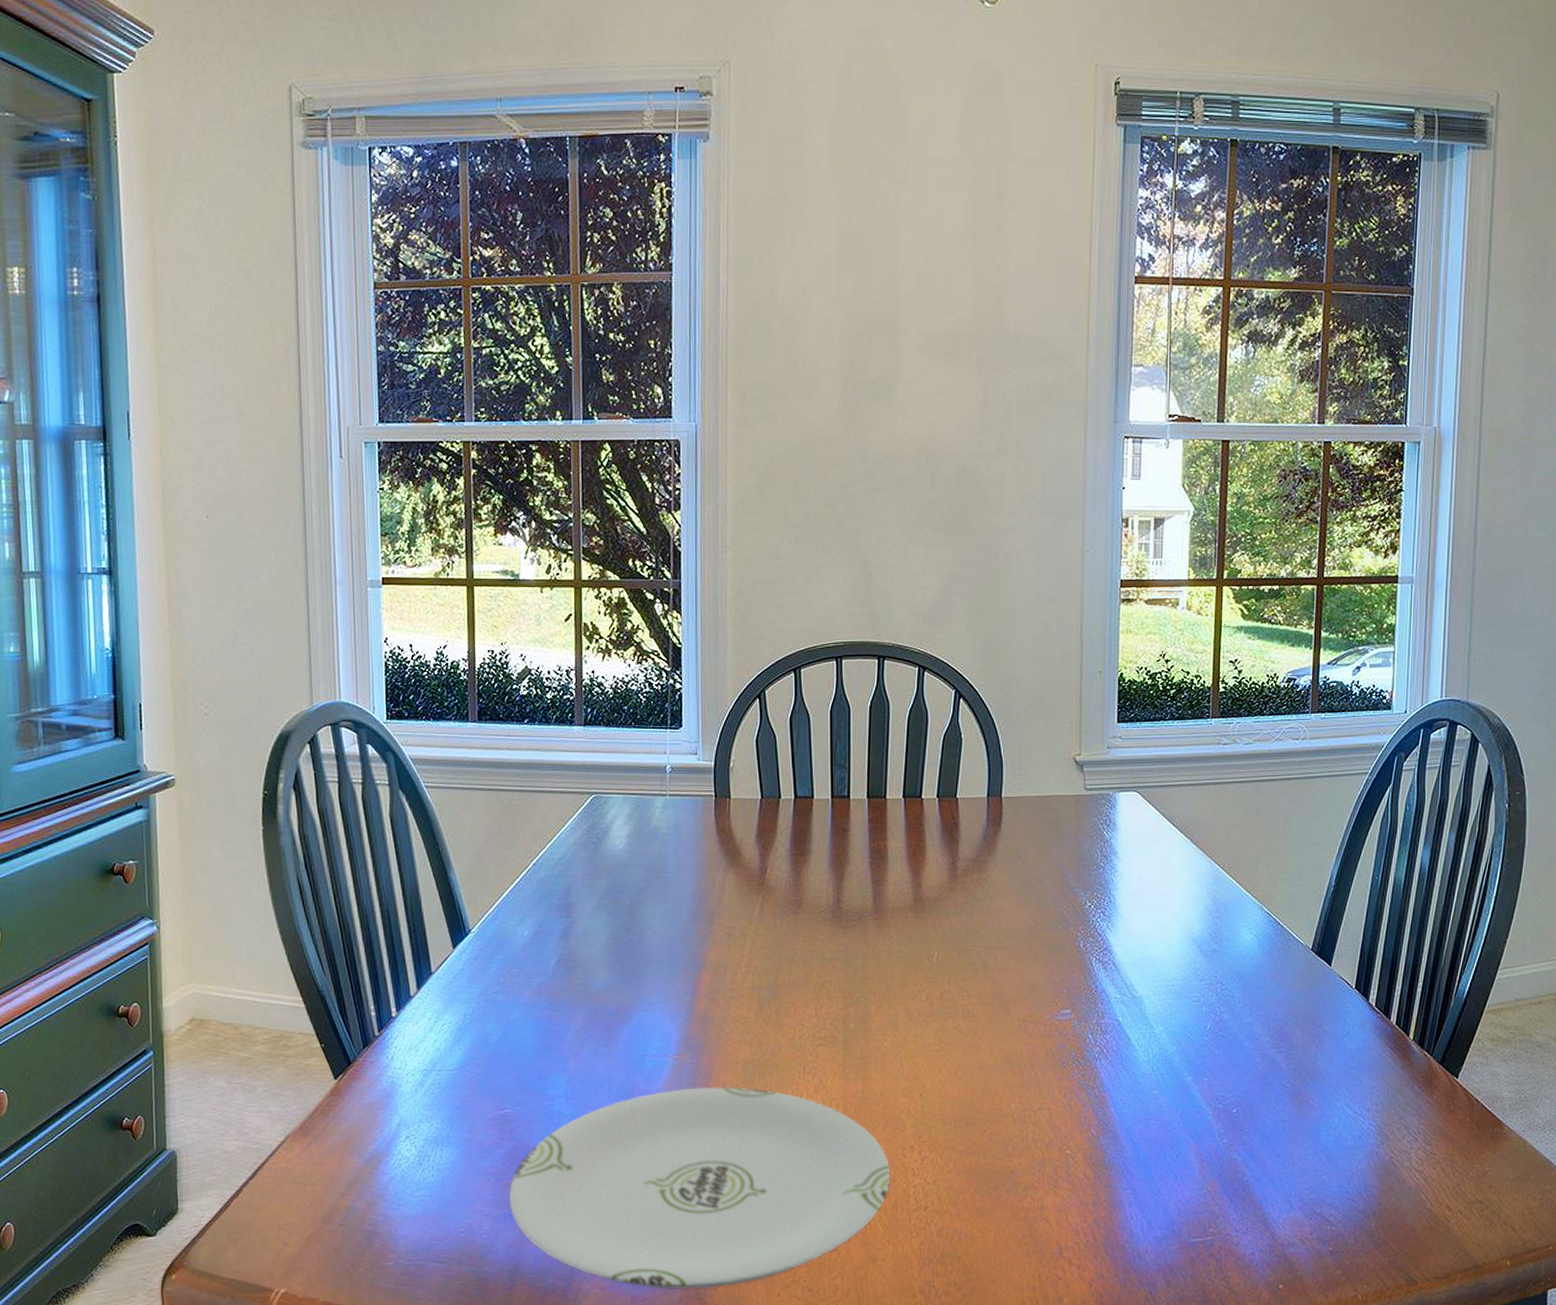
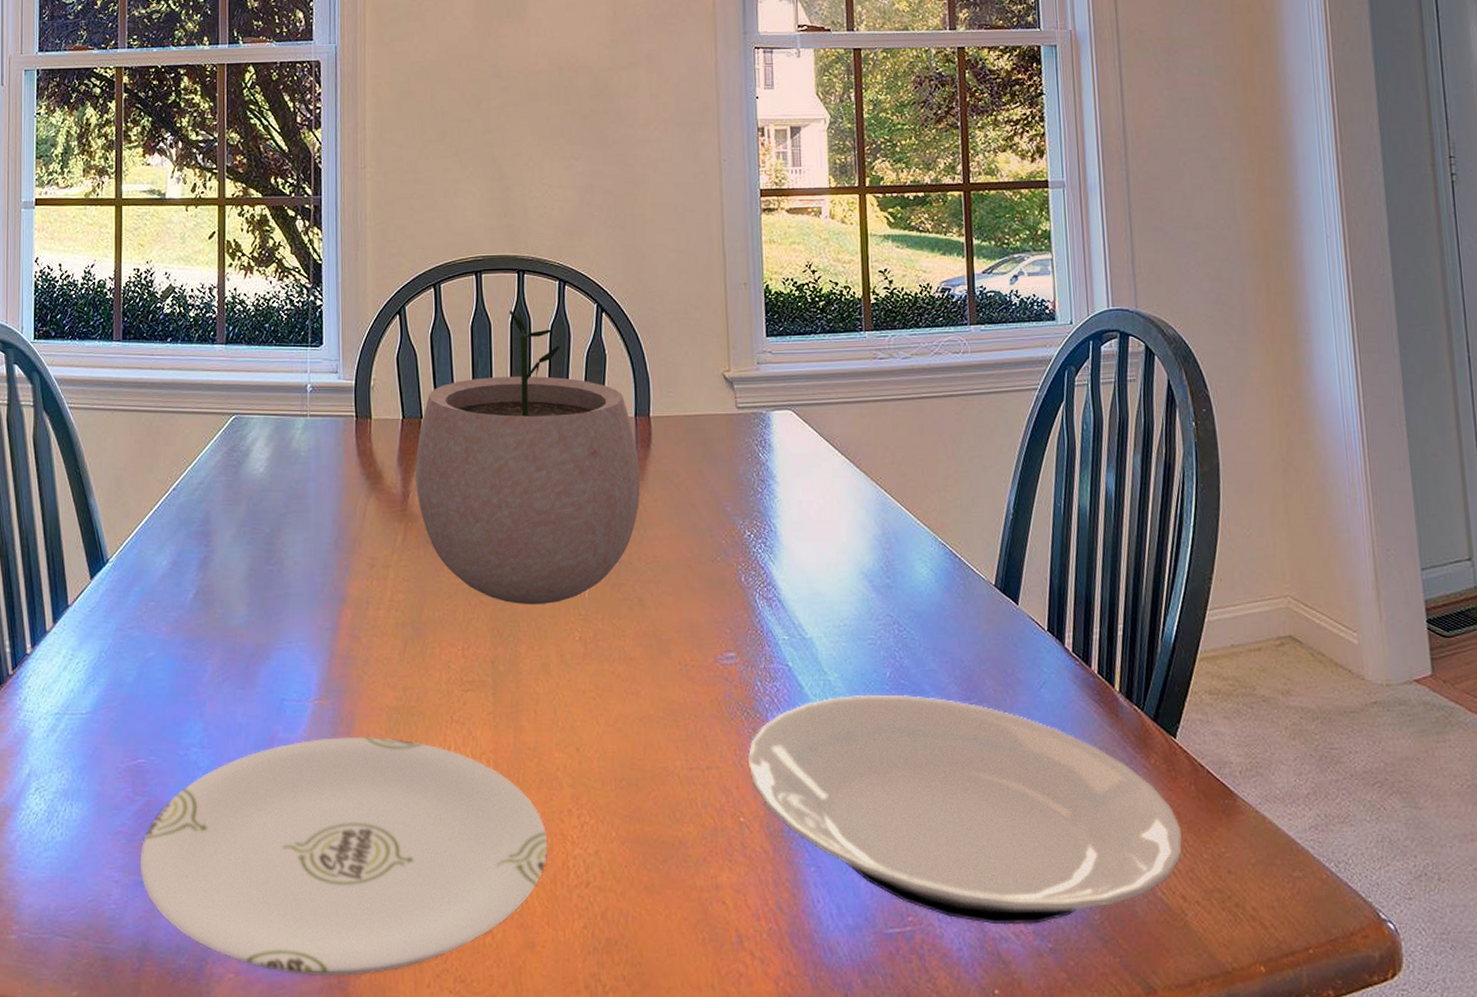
plant pot: none [773,695,989,970] -> present [415,310,640,605]
plate: none [1076,1044,1454,1233] -> present [747,694,1182,925]

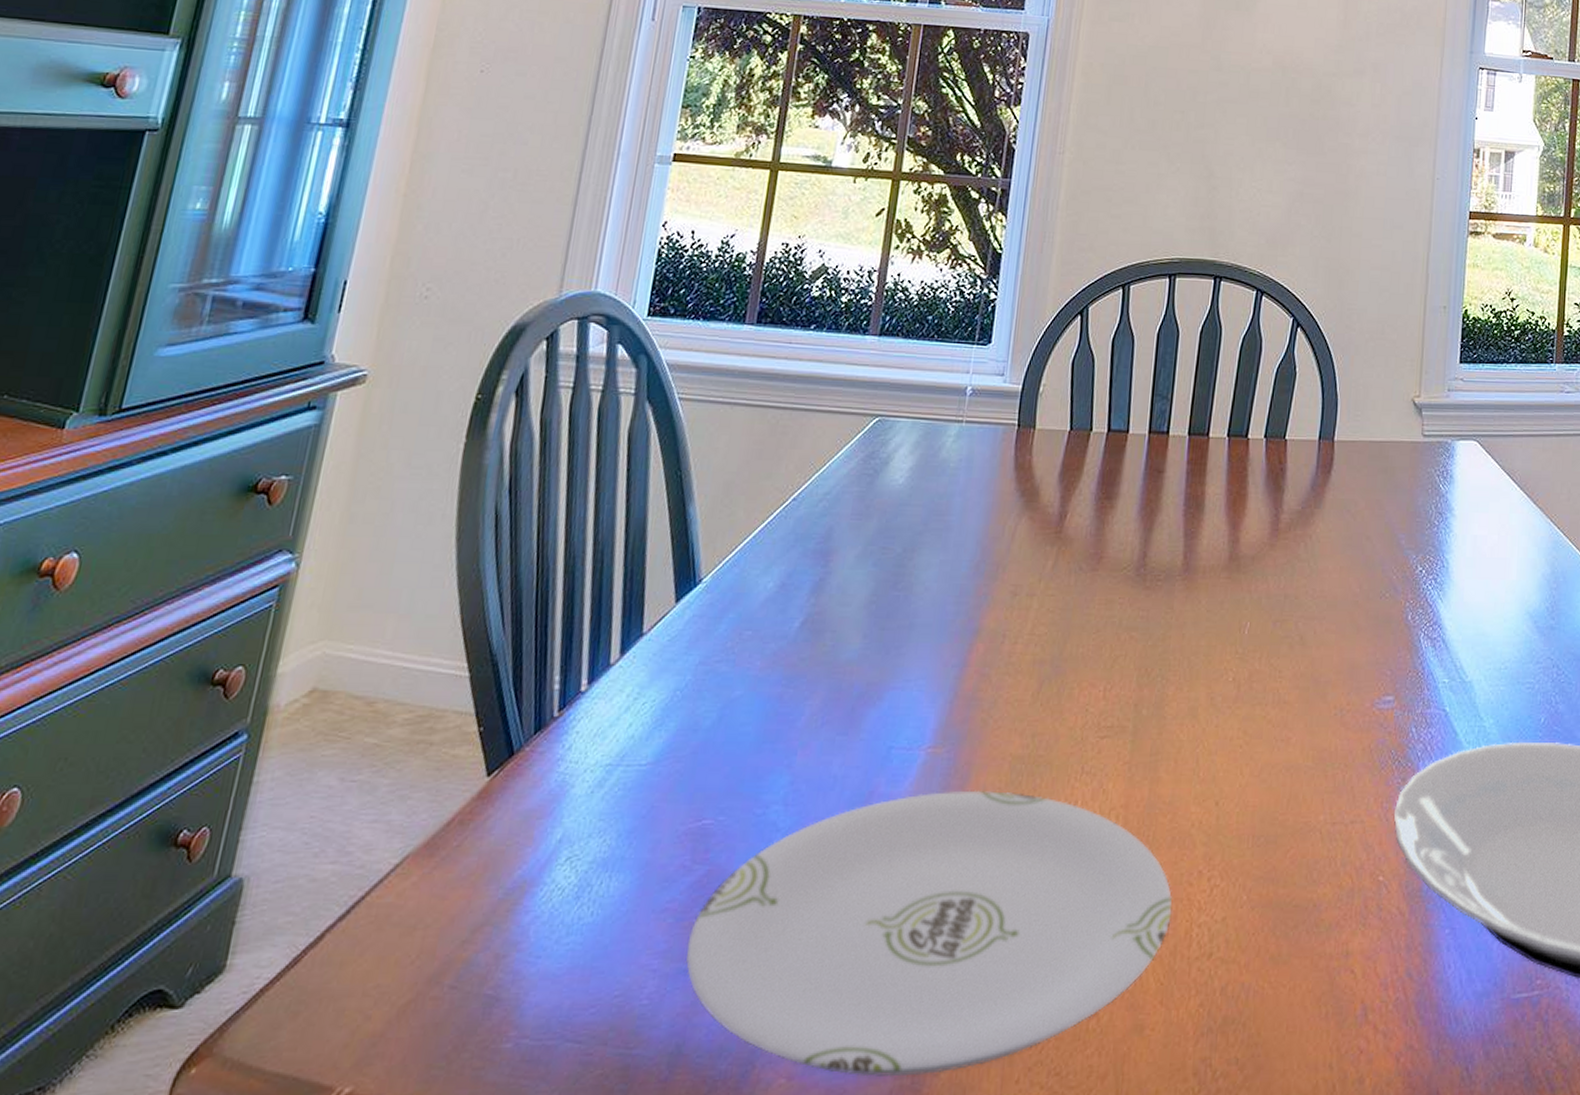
plant pot: present [415,310,640,605] -> none [1075,319,1317,642]

